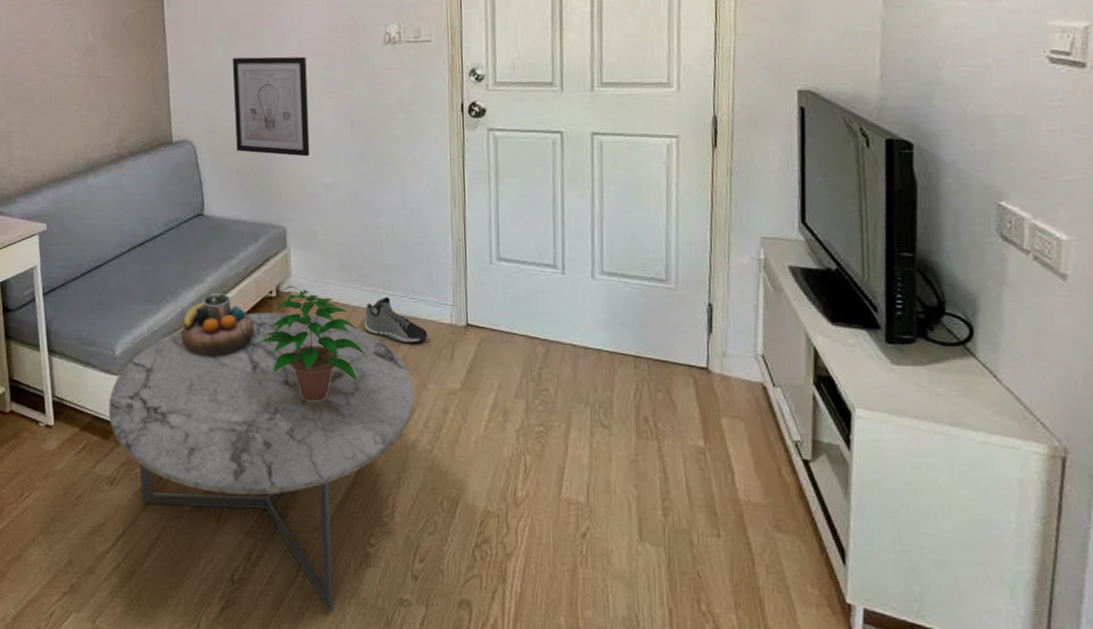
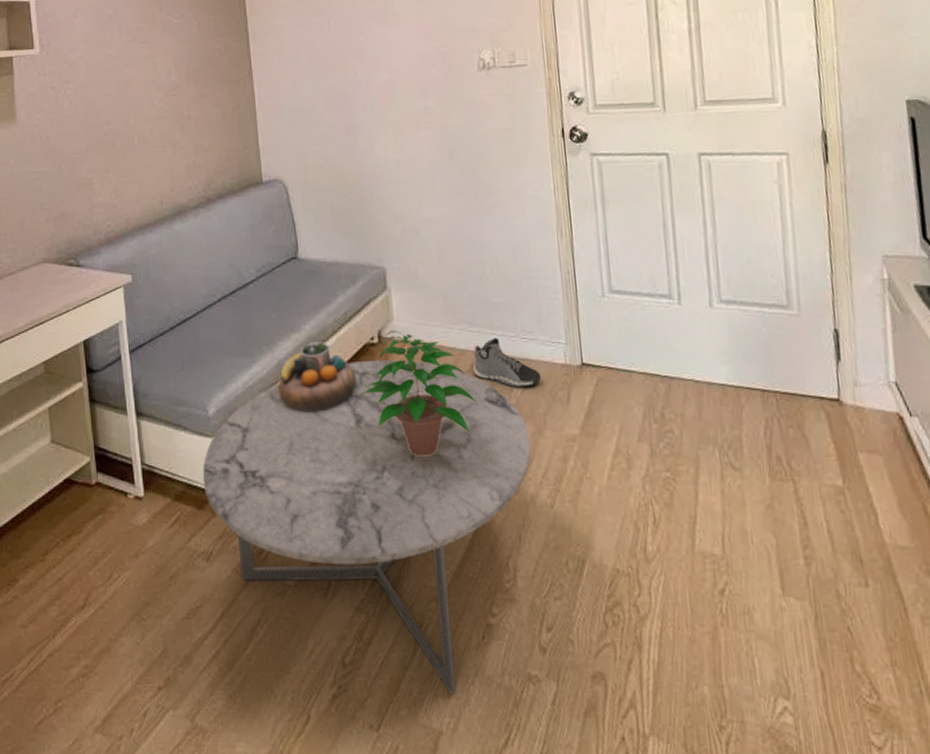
wall art: present [232,56,310,157] -> none [321,86,407,192]

